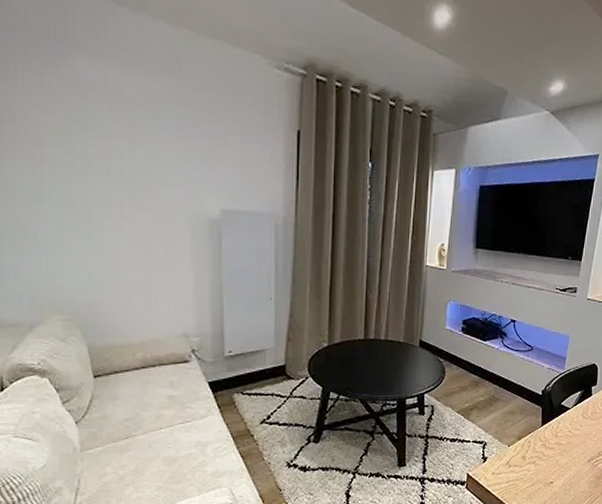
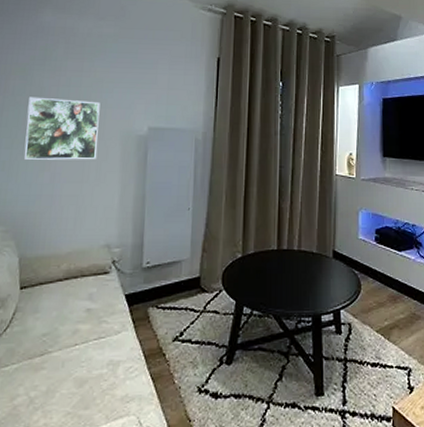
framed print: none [73,168,164,245] -> present [24,96,101,160]

